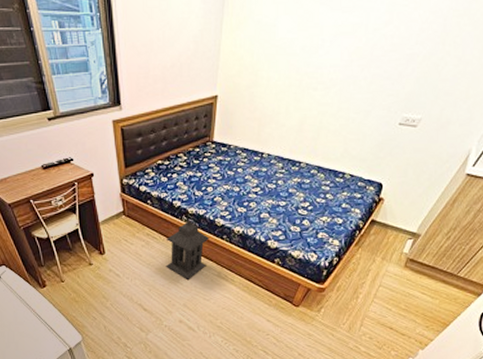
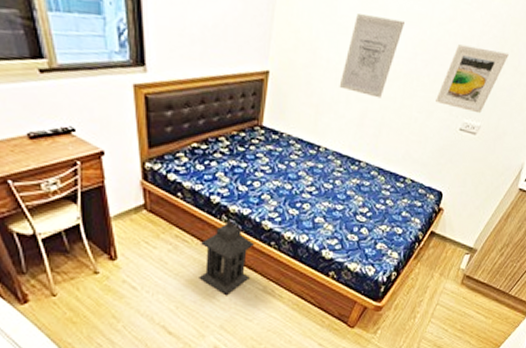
wall art: none [279,33,340,105] -> present [339,14,404,98]
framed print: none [373,44,451,107] -> present [436,44,509,114]

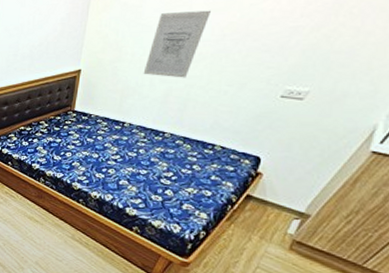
lantern: present [199,220,255,296] -> none [21,182,66,240]
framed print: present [436,44,509,114] -> none [249,16,346,79]

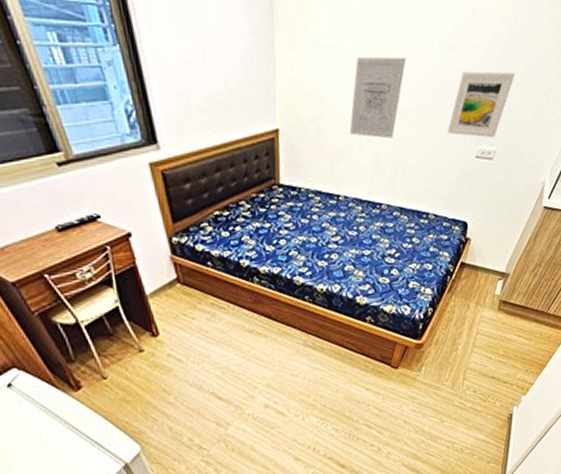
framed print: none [249,16,346,79] -> present [447,71,515,138]

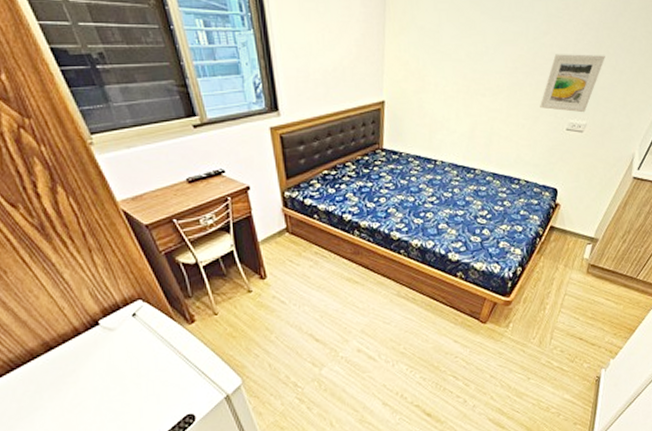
wall art: present [349,57,406,139] -> none [448,41,502,111]

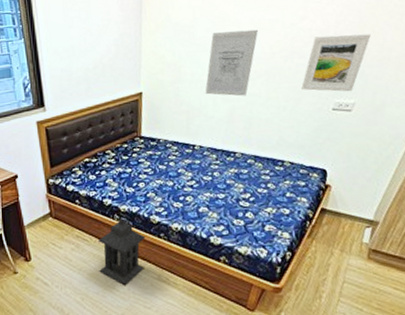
lantern: none [337,234,386,303] -> present [97,218,146,286]
wall art: none [448,41,502,111] -> present [205,29,258,96]

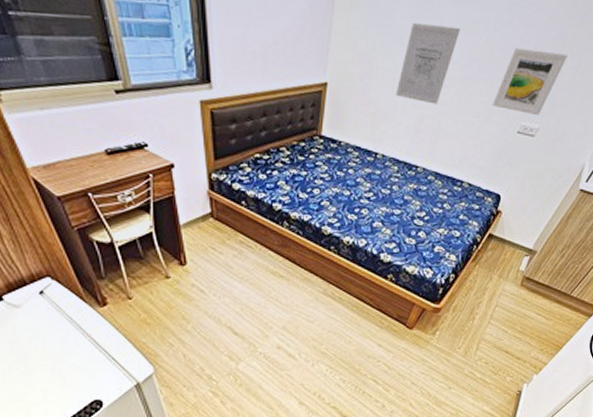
lantern: present [97,218,146,286] -> none [262,226,316,299]

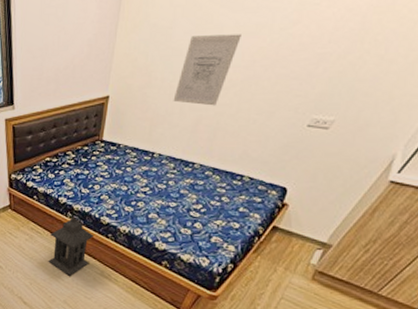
lantern: none [262,226,316,299] -> present [48,216,95,277]
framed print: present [493,48,568,116] -> none [278,43,371,108]

